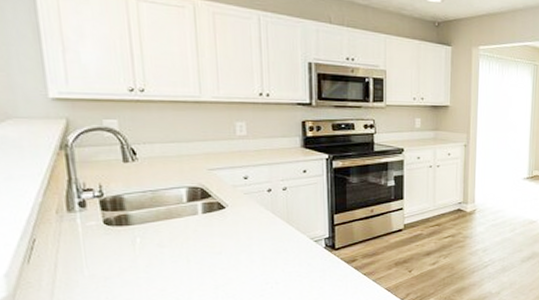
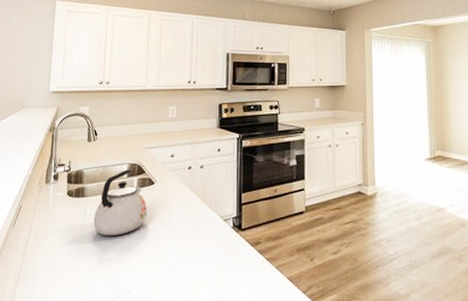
kettle: none [147,193,220,265] -> present [93,169,148,236]

